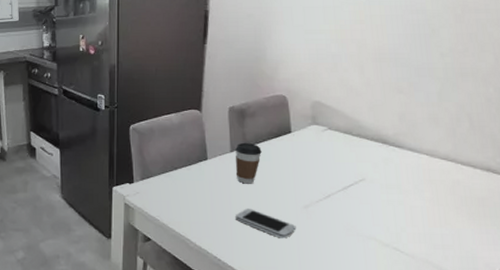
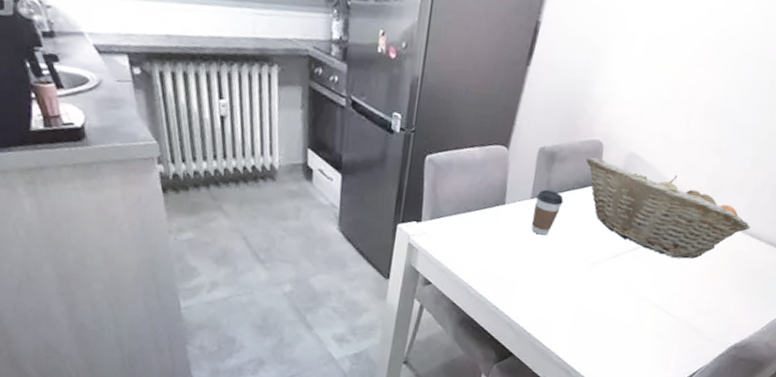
smartphone: present [236,209,296,239] -> none [522,260,580,293]
fruit basket: none [275,109,460,193] -> present [586,156,751,259]

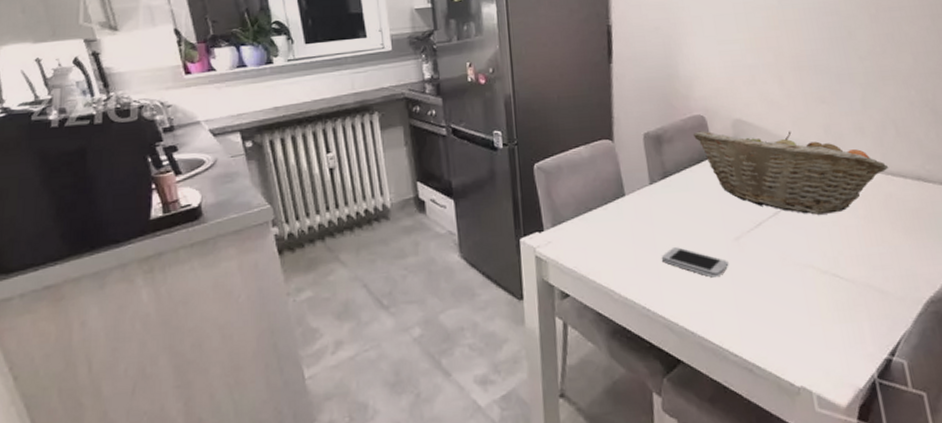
smartphone: none [522,260,580,293] -> present [662,247,729,278]
coffee cup: present [531,190,564,235] -> none [655,172,684,220]

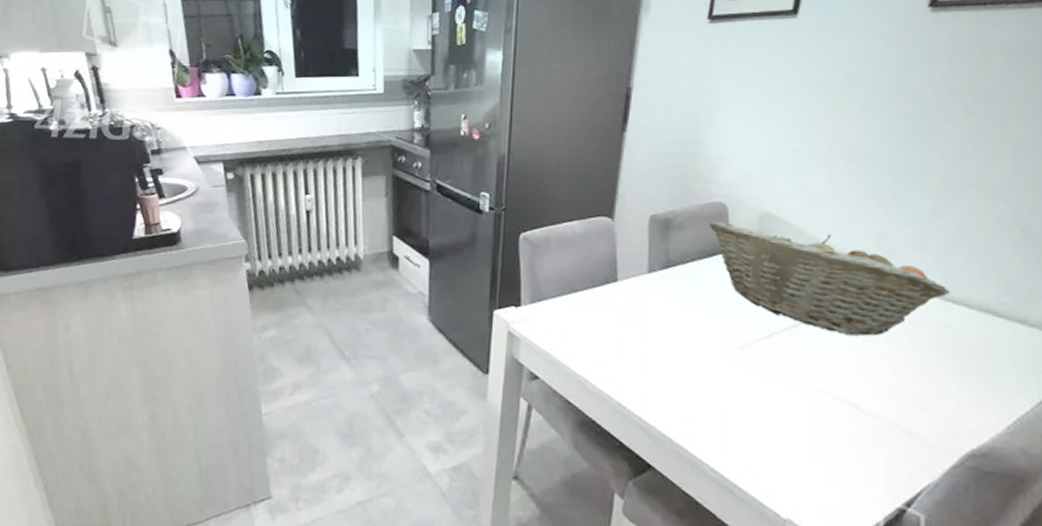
smartphone: present [662,247,729,278] -> none [649,345,726,385]

